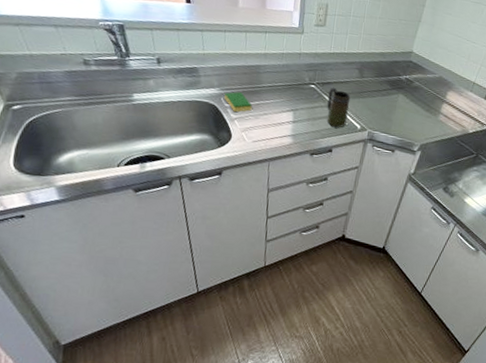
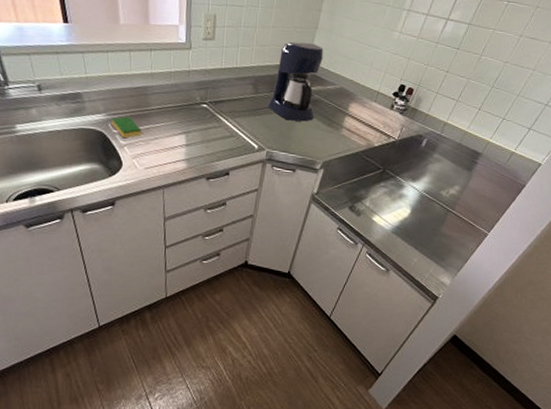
mug: present [326,87,351,128] -> none [221,105,246,149]
coffee maker: none [371,32,425,106] -> present [268,41,324,122]

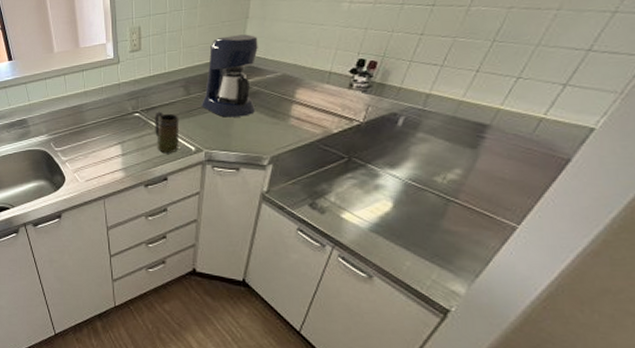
dish sponge: present [112,116,142,138] -> none [53,134,80,154]
mug: none [221,105,246,149] -> present [154,111,179,154]

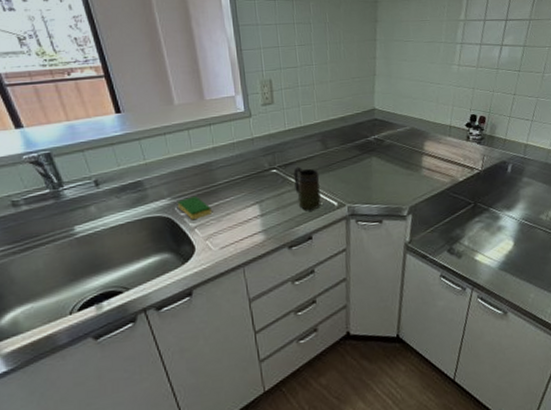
dish sponge: none [53,134,80,154] -> present [178,196,212,219]
coffee maker: present [202,34,258,118] -> none [340,90,392,171]

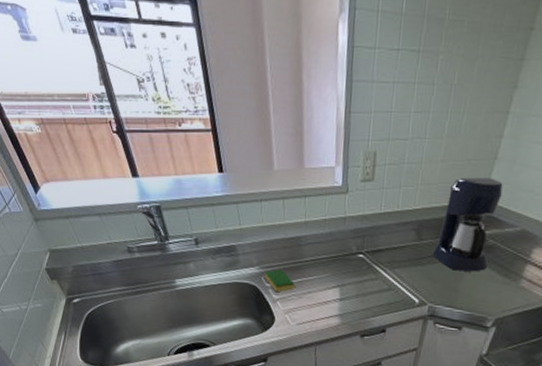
mug: present [293,166,321,211] -> none [378,255,406,304]
coffee maker: none [340,90,392,171] -> present [432,177,503,272]

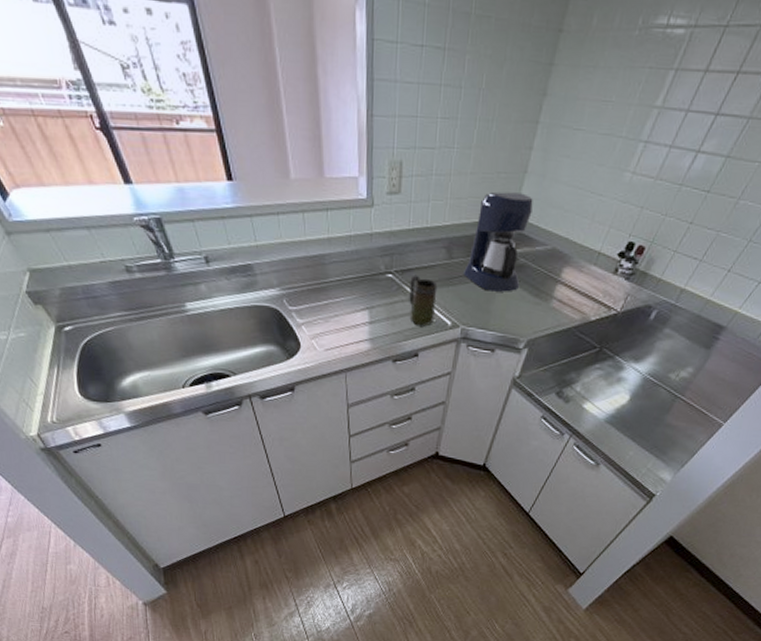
dish sponge: present [265,269,295,292] -> none [287,291,320,315]
mug: none [378,255,406,304] -> present [409,274,438,327]

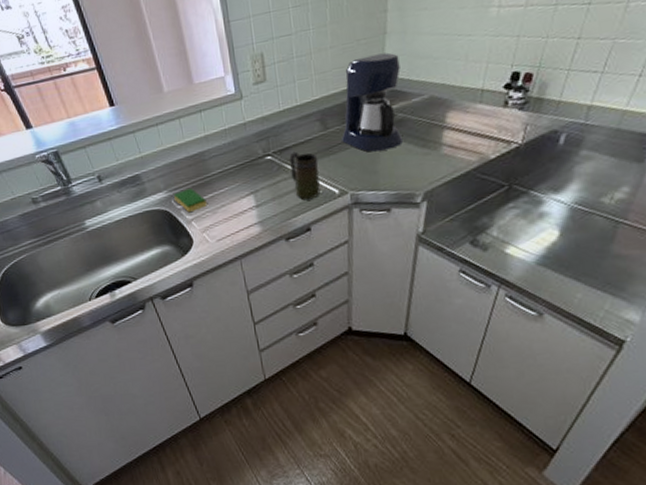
dish sponge: none [287,291,320,315] -> present [174,188,207,212]

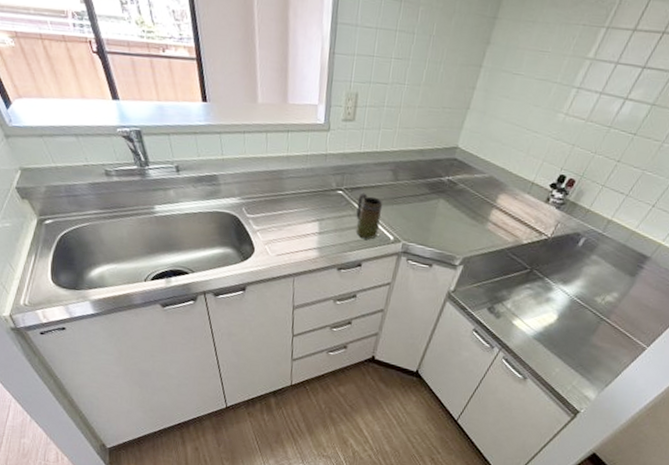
dish sponge: present [174,188,207,212] -> none [246,201,275,223]
coffee maker: present [342,52,404,152] -> none [407,123,474,213]

